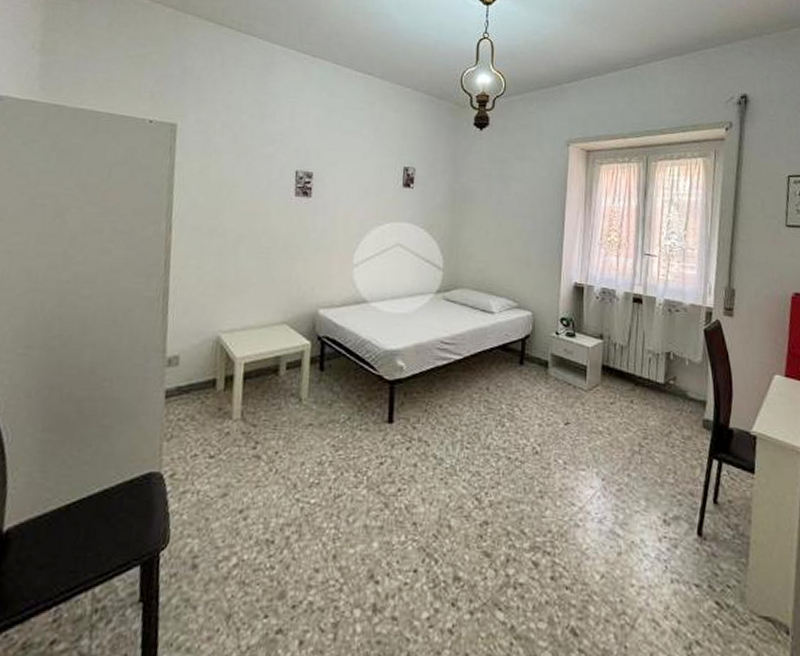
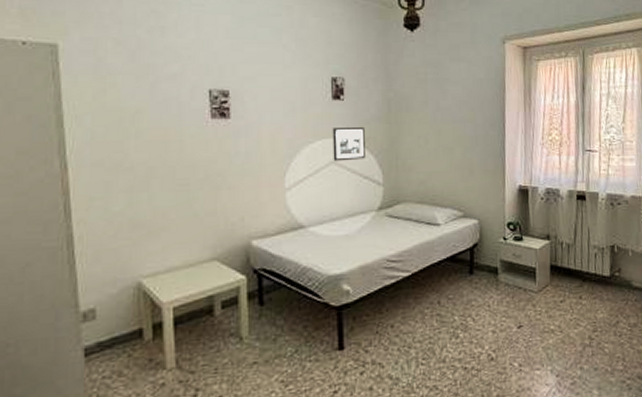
picture frame: none [399,212,430,245] -> present [332,126,365,162]

